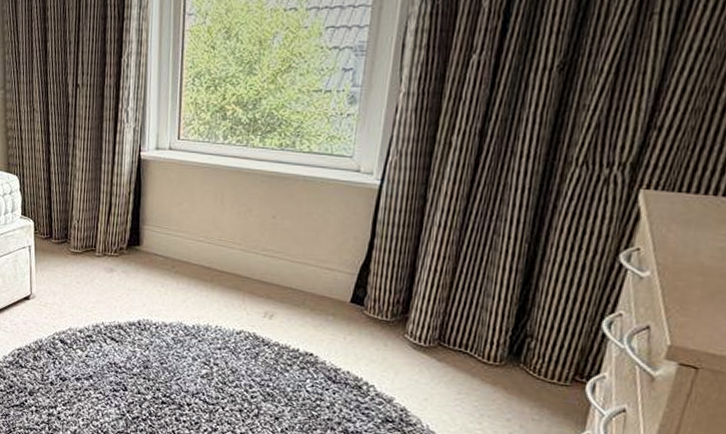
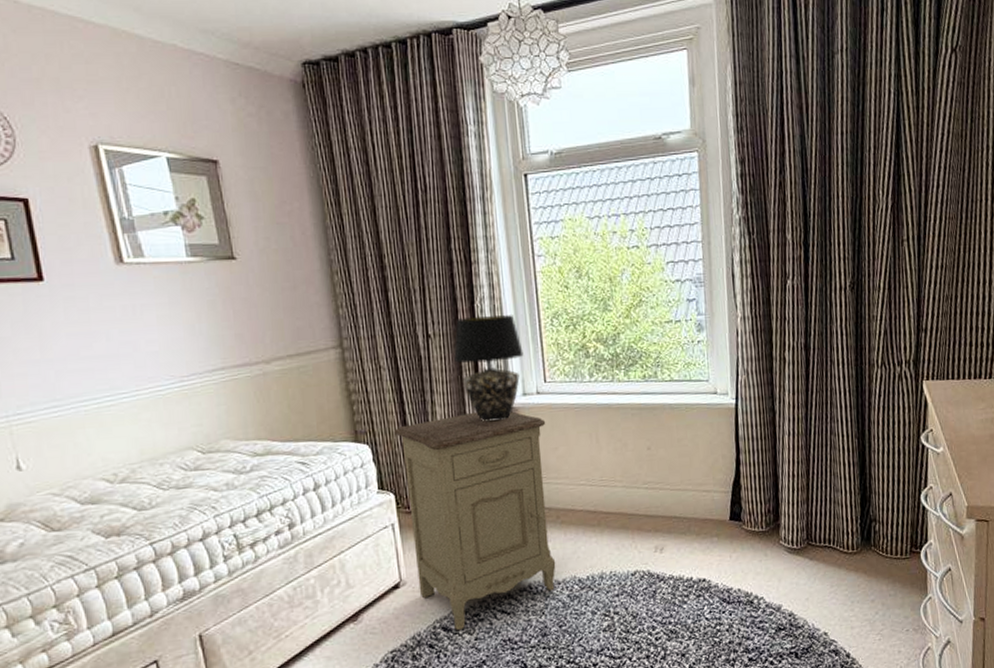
nightstand: none [38,159,174,345] -> present [393,411,556,630]
table lamp: none [97,71,162,171] -> present [454,315,524,422]

